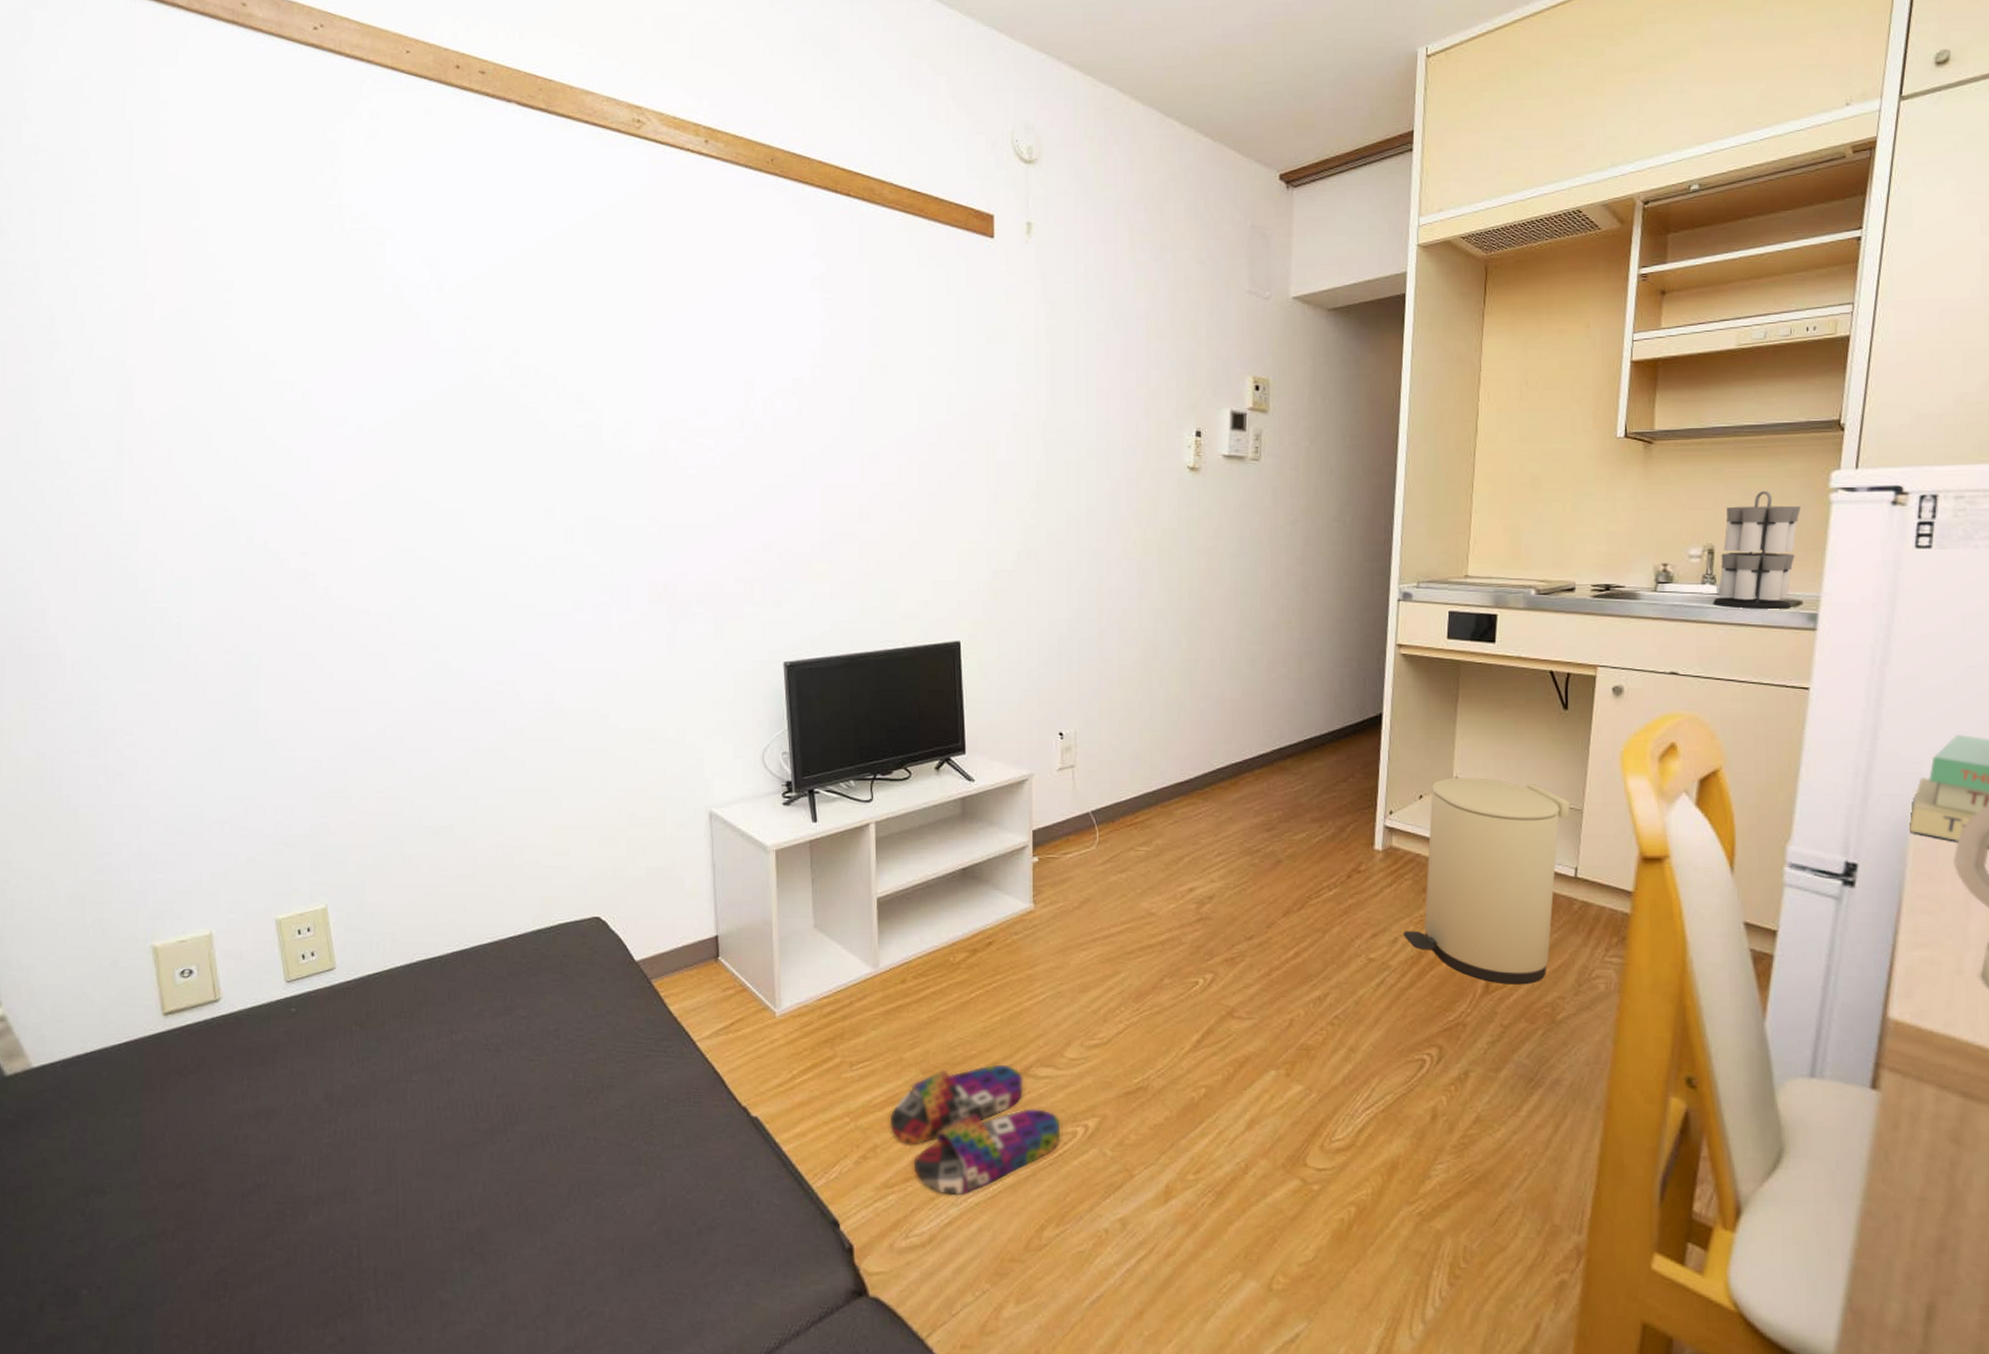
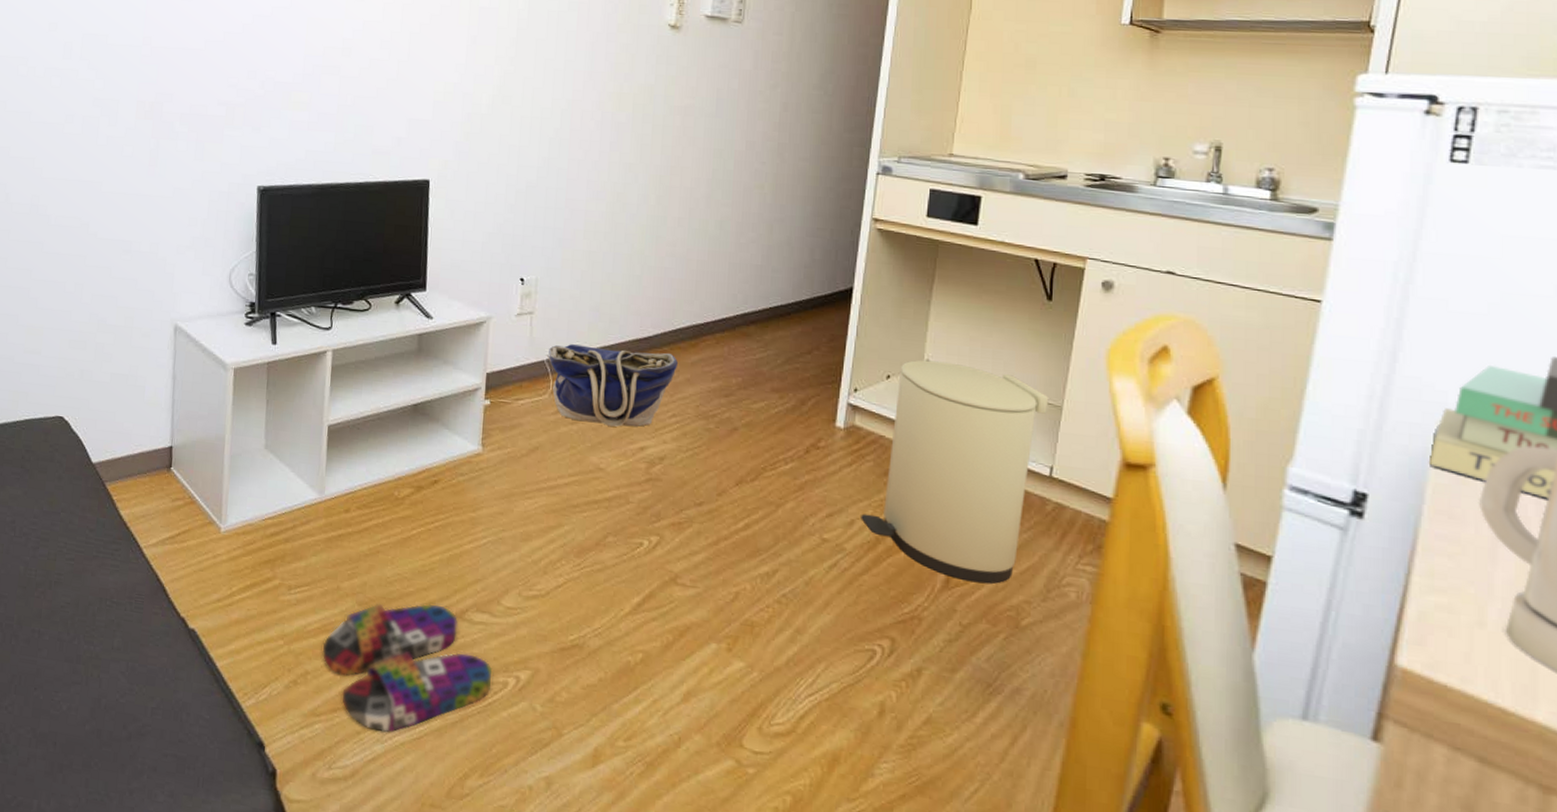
tote bag: none [1090,793,1219,871] -> present [546,344,678,427]
spice rack: present [1713,490,1801,610] -> none [1218,89,1321,216]

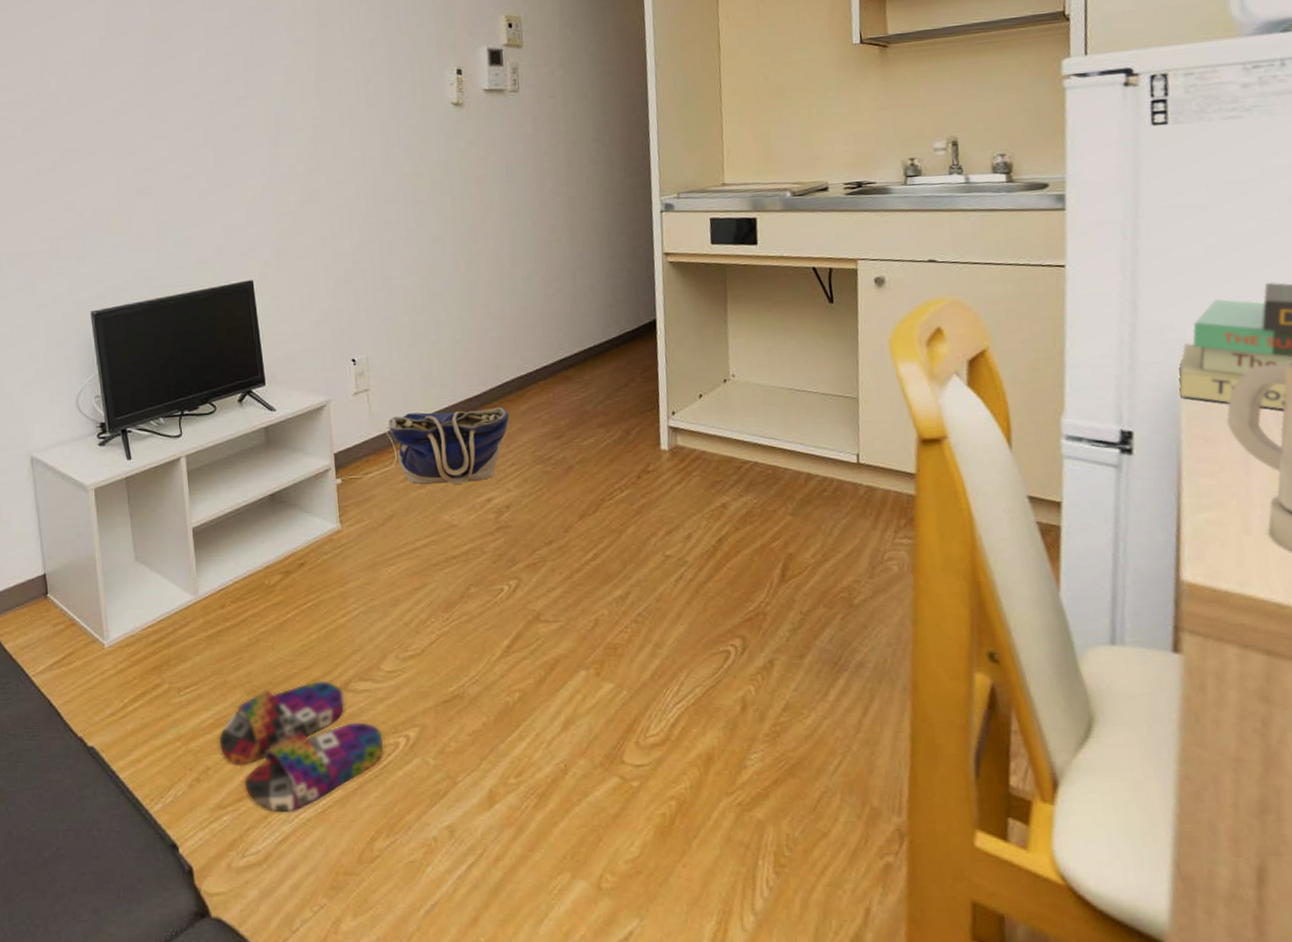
pedal bin: present [861,360,1049,584] -> none [696,373,846,572]

